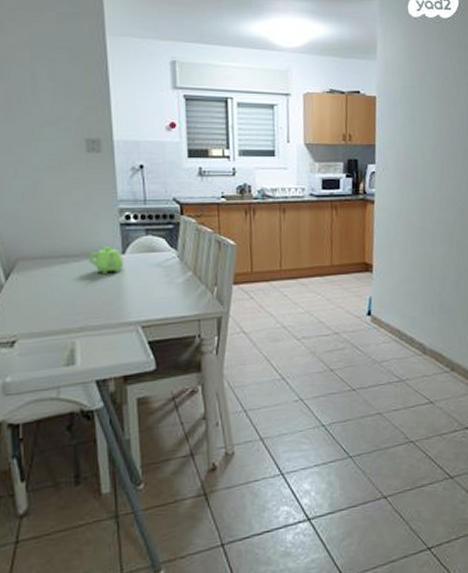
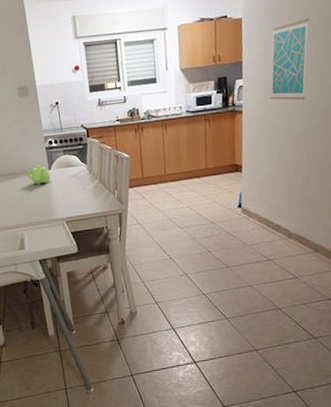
wall art: none [405,108,446,195] -> present [270,18,309,100]

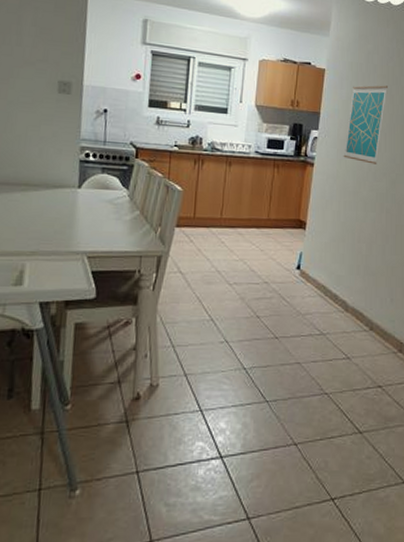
teapot: present [27,164,51,185] -> none [47,179,79,205]

